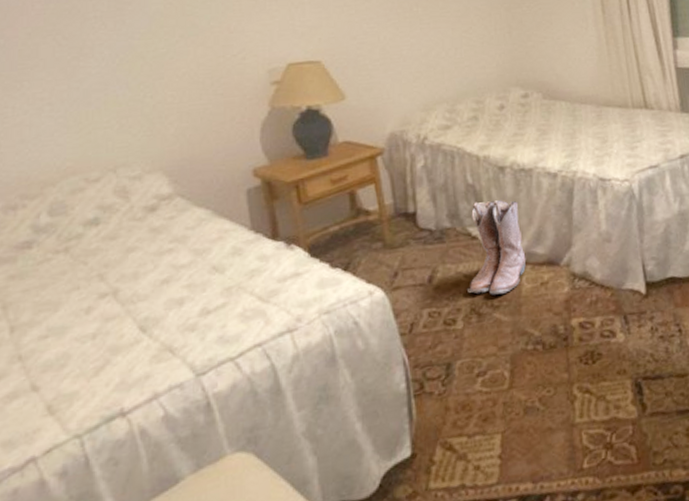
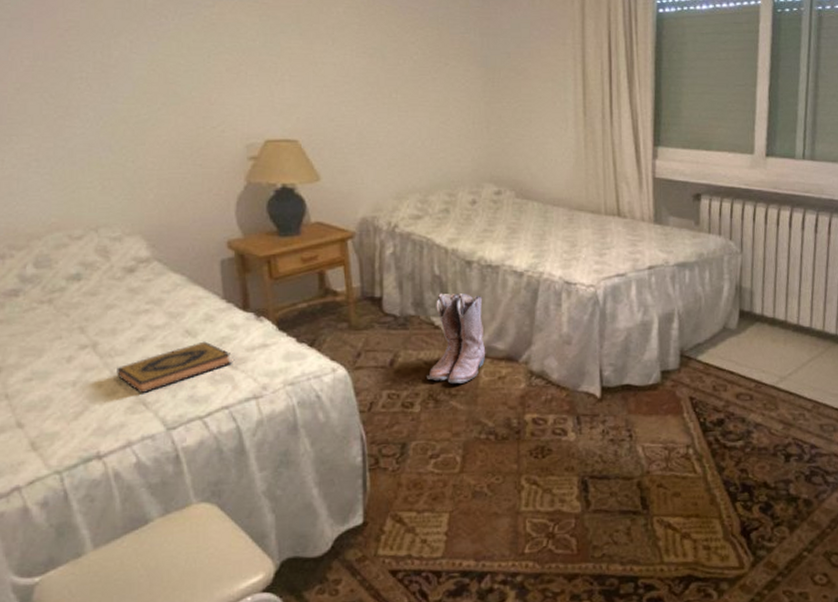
hardback book: none [140,276,263,341] -> present [117,341,232,394]

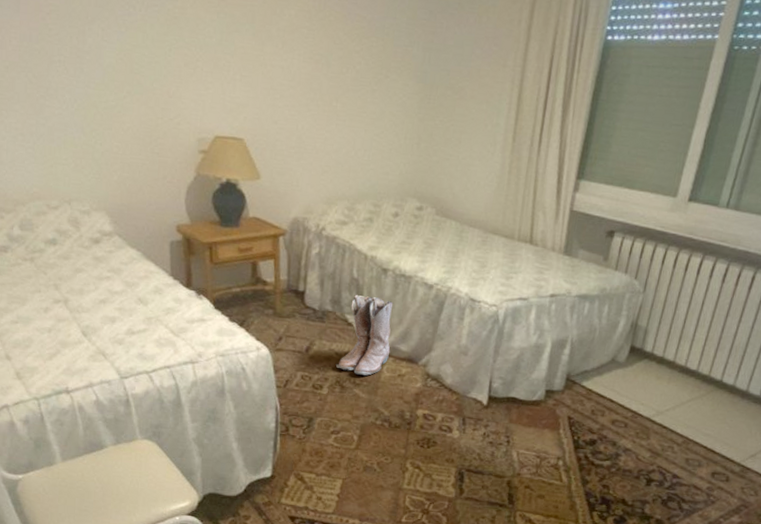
hardback book: present [117,341,232,394] -> none [83,309,175,347]

